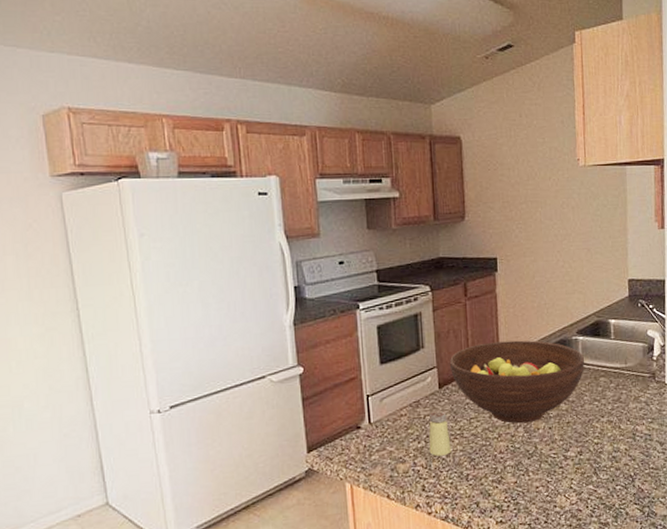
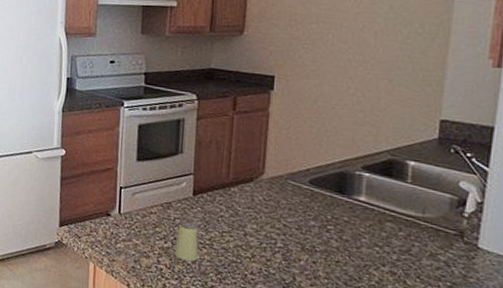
fruit bowl: present [449,340,585,424] -> none [207,159,369,252]

